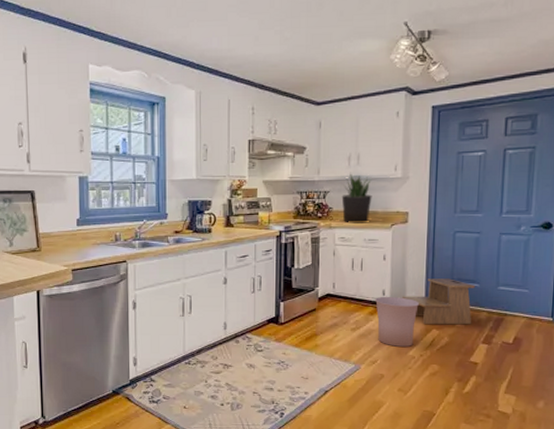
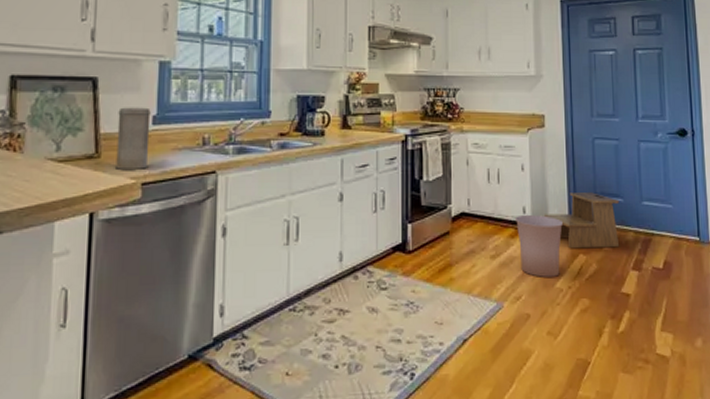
canister: none [51,213,76,261] -> present [116,107,151,171]
planter: present [341,173,372,224] -> none [473,69,506,127]

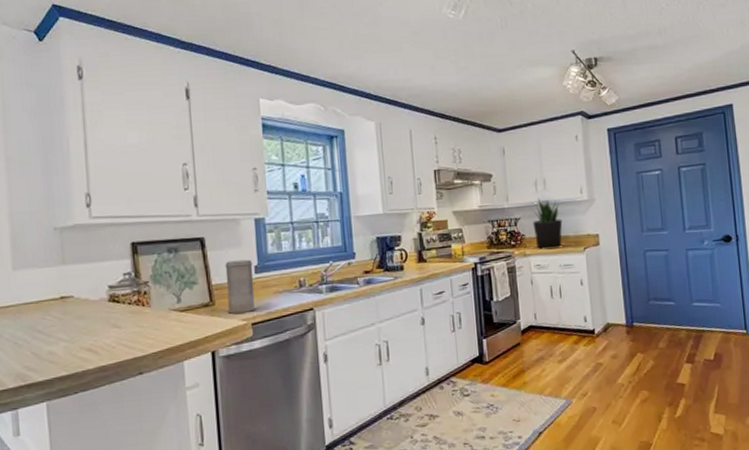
planter: none [473,69,506,127] -> present [532,198,563,250]
waste bin: present [516,214,563,277] -> none [578,322,621,376]
step stool: present [544,192,620,249] -> none [604,298,674,350]

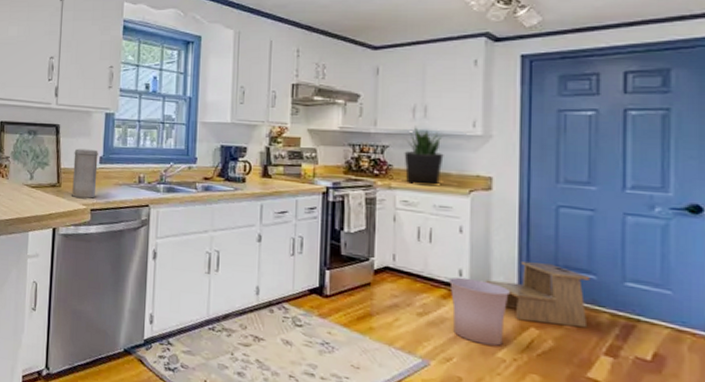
waste bin: none [578,322,621,376] -> present [449,277,510,346]
step stool: none [604,298,674,350] -> present [486,261,591,328]

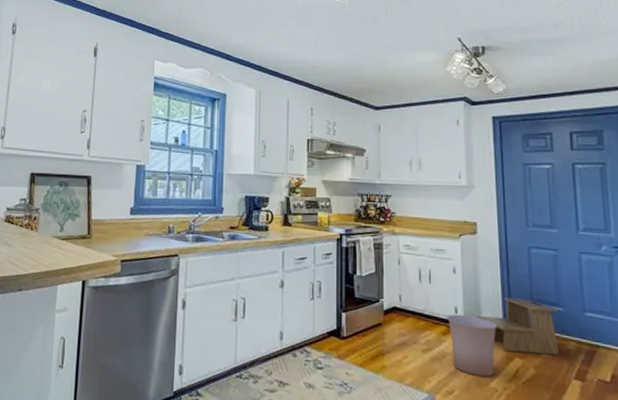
canister: present [72,148,98,200] -> none [102,200,129,251]
planter: present [404,127,444,186] -> none [404,178,437,231]

